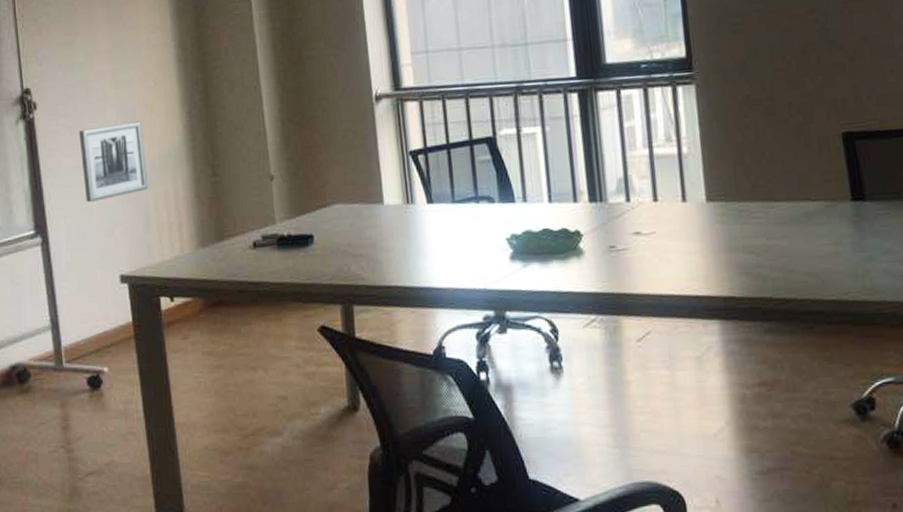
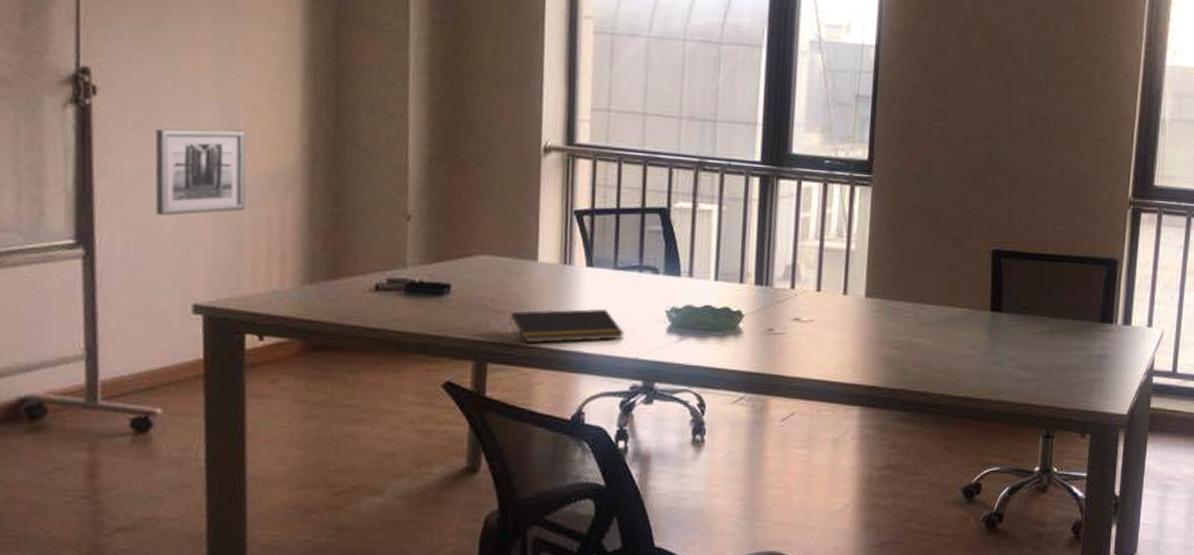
notepad: none [367,242,471,283] -> present [510,308,625,344]

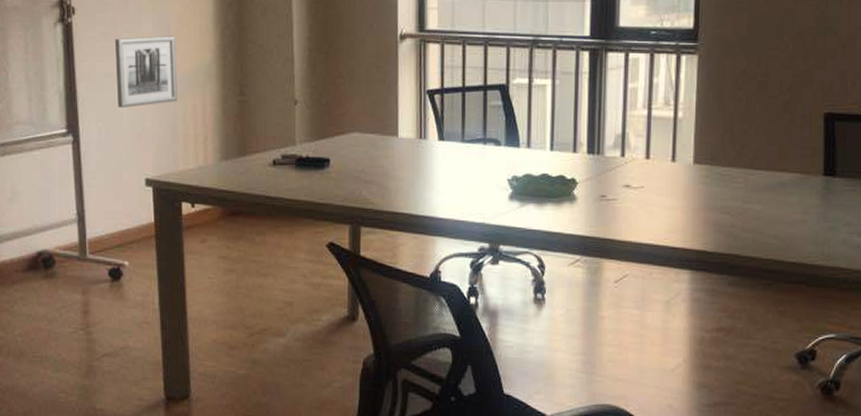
notepad: present [510,308,625,344] -> none [378,178,473,210]

